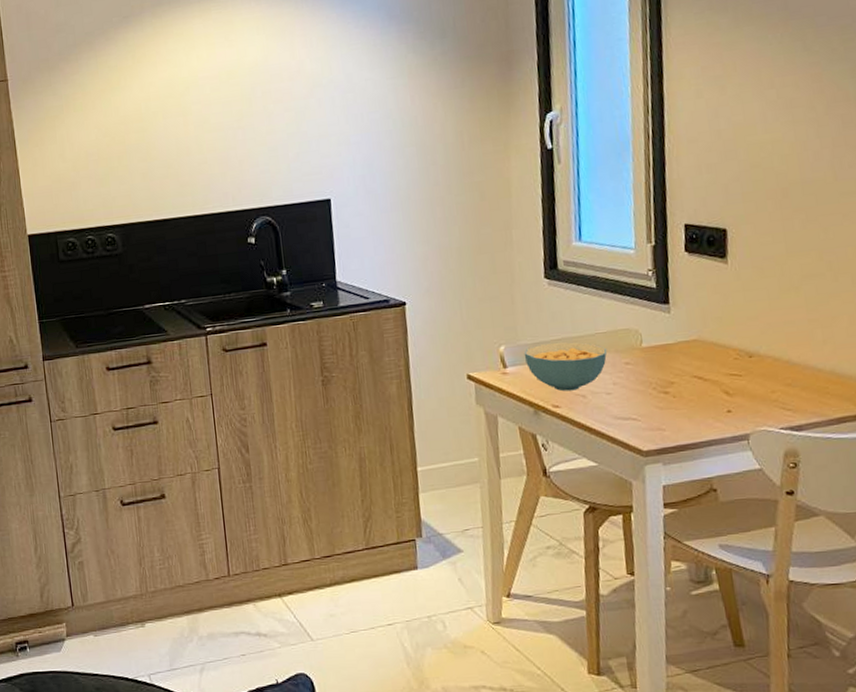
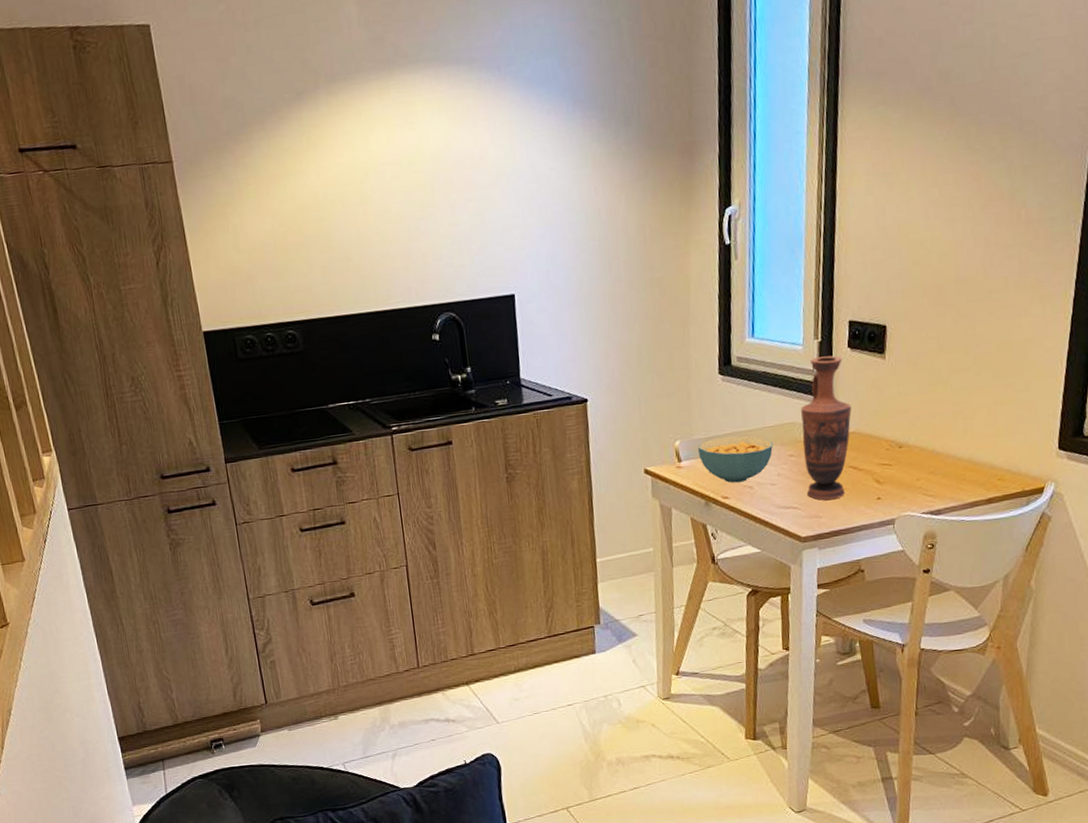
vase: none [636,260,693,412] -> present [801,355,852,501]

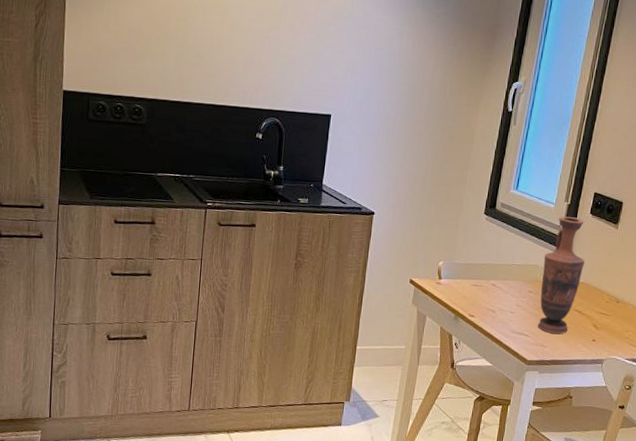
cereal bowl: present [697,436,774,483] -> none [456,265,518,306]

